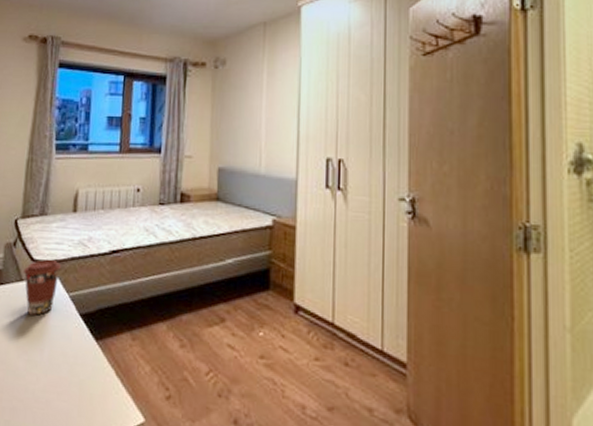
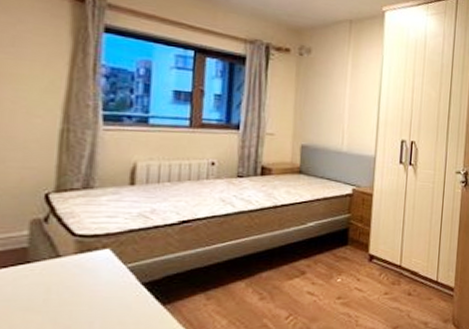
coffee cup: present [23,259,62,315] -> none [60,233,116,290]

